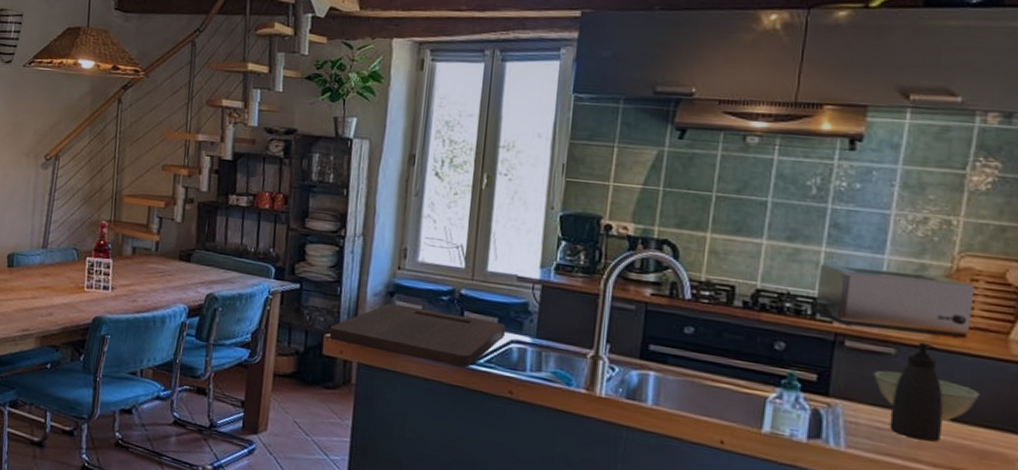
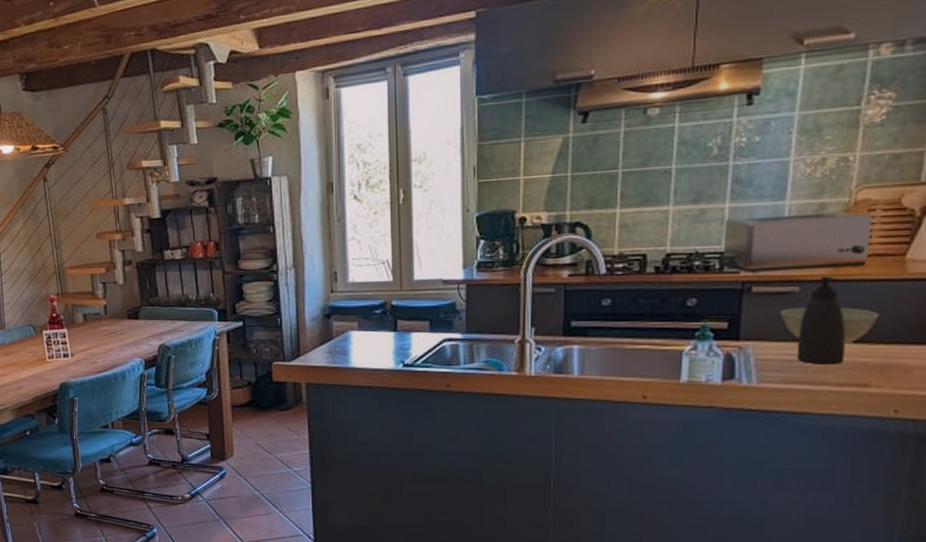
cutting board: present [329,303,507,369] -> none [276,324,438,372]

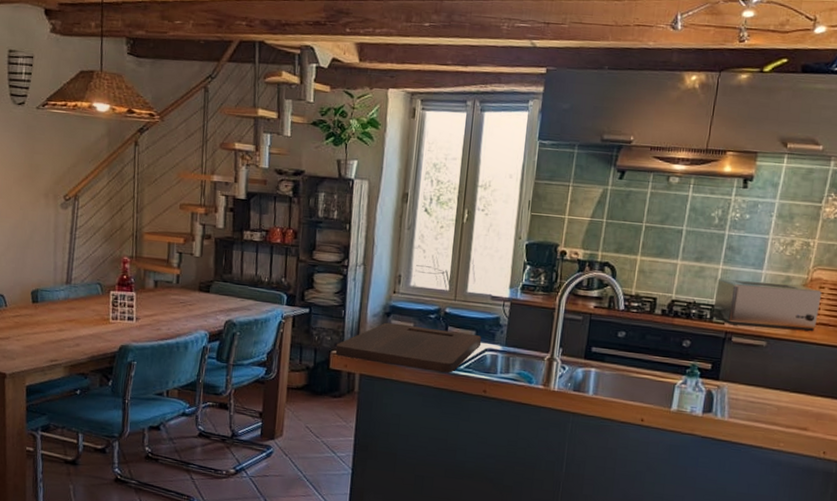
cutting board: none [276,324,438,372] -> present [335,322,482,374]
bowl: present [780,307,879,346] -> none [750,358,820,395]
soap dispenser: present [797,276,845,365] -> none [759,335,796,410]

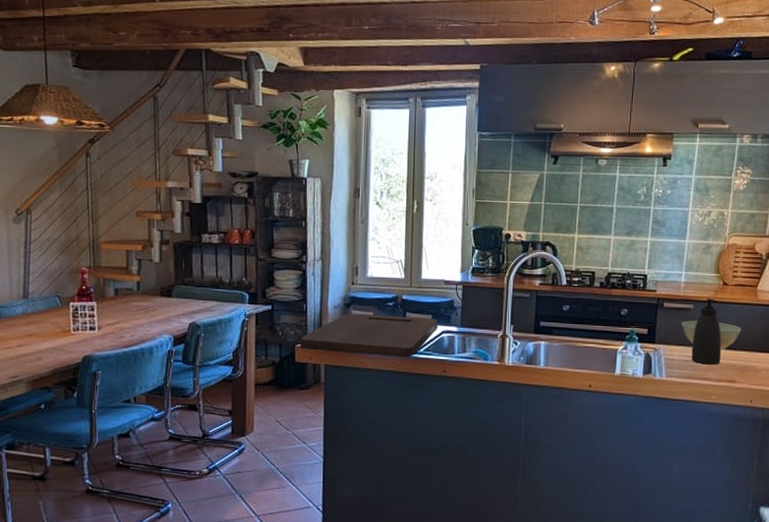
toaster: present [712,278,822,332] -> none [645,249,738,293]
bowl: none [750,358,820,395] -> present [681,320,741,351]
soap dispenser: none [759,335,796,410] -> present [691,298,721,365]

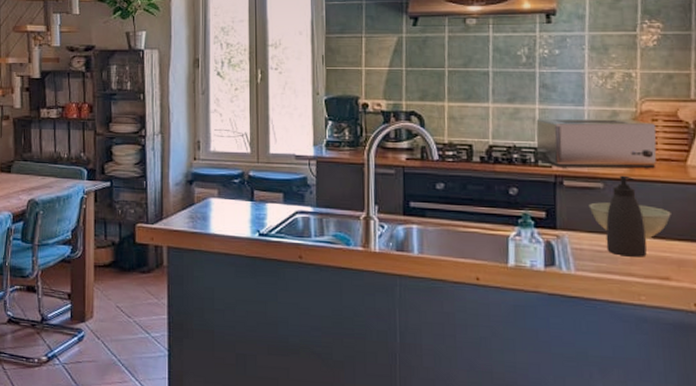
cutting board: present [299,313,439,358] -> none [140,190,291,241]
toaster: none [645,249,738,293] -> present [535,118,657,169]

